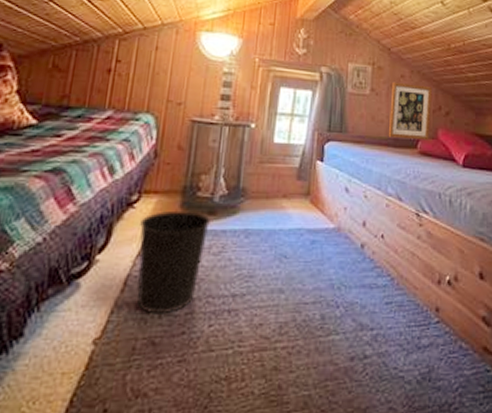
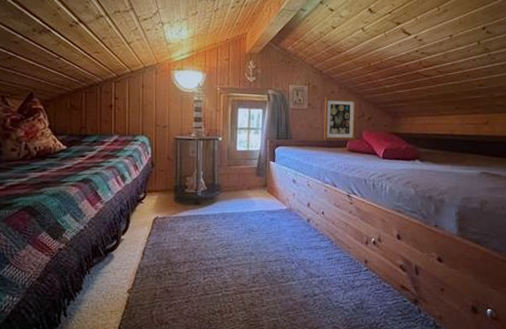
wastebasket: present [137,210,210,315] -> none [148,202,197,273]

